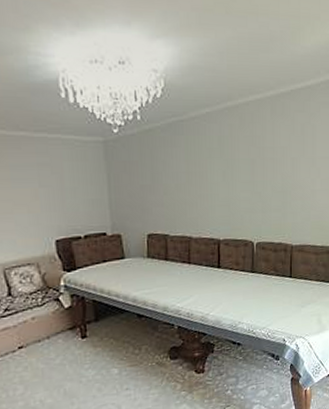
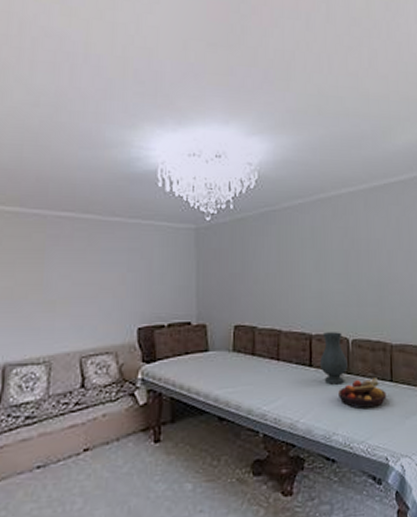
vase: none [228,236,252,283] -> present [320,332,348,385]
fruit bowl: none [244,275,286,302] -> present [338,378,387,410]

